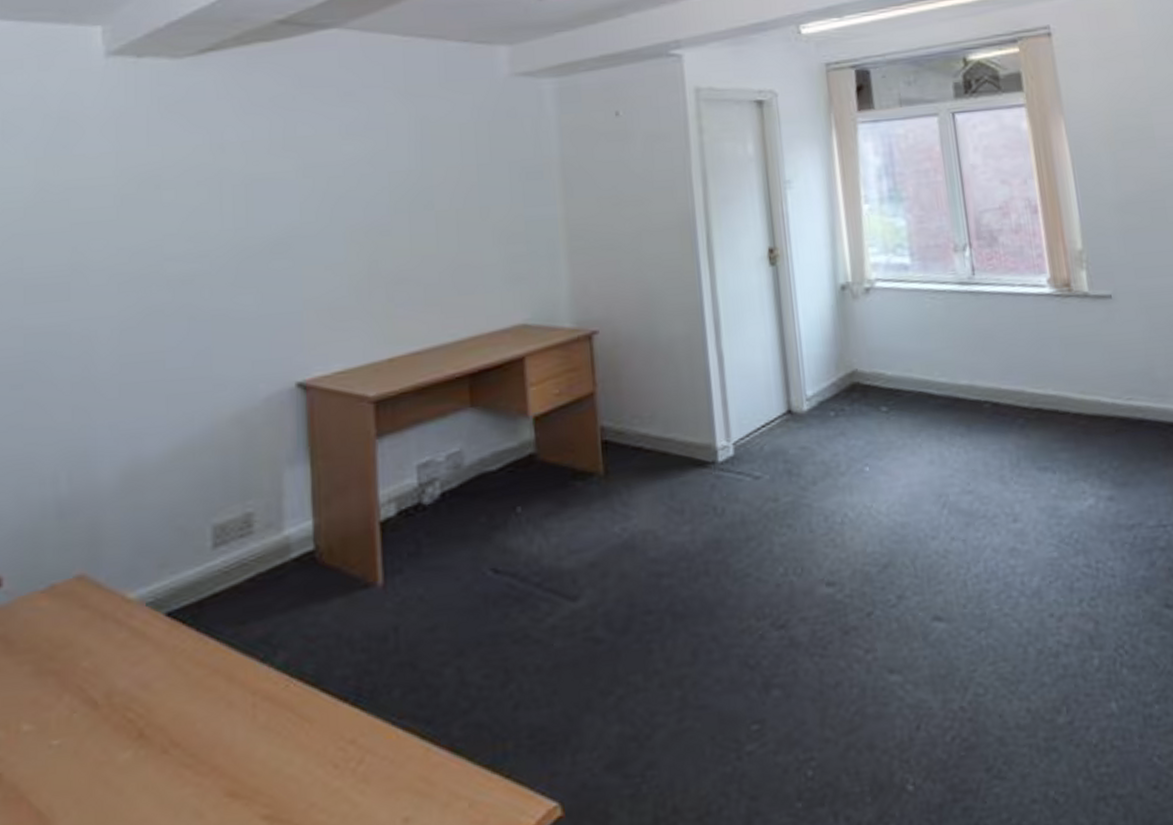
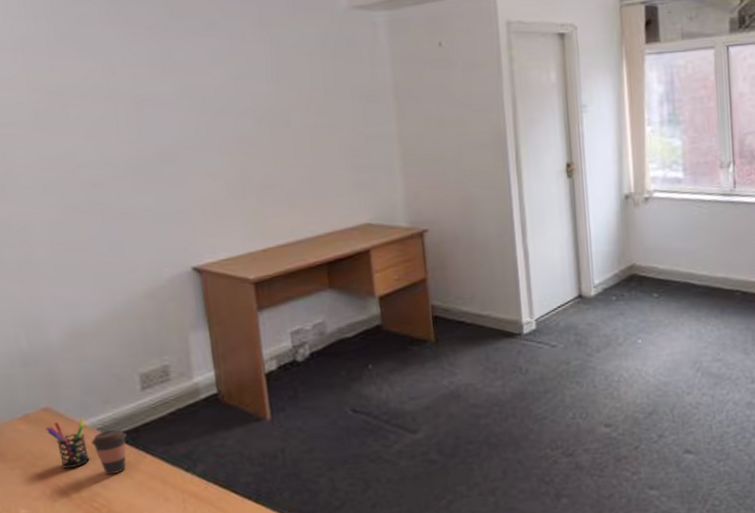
pen holder: none [76,589,130,662] -> present [45,418,89,468]
coffee cup: none [135,603,187,670] -> present [91,429,128,475]

